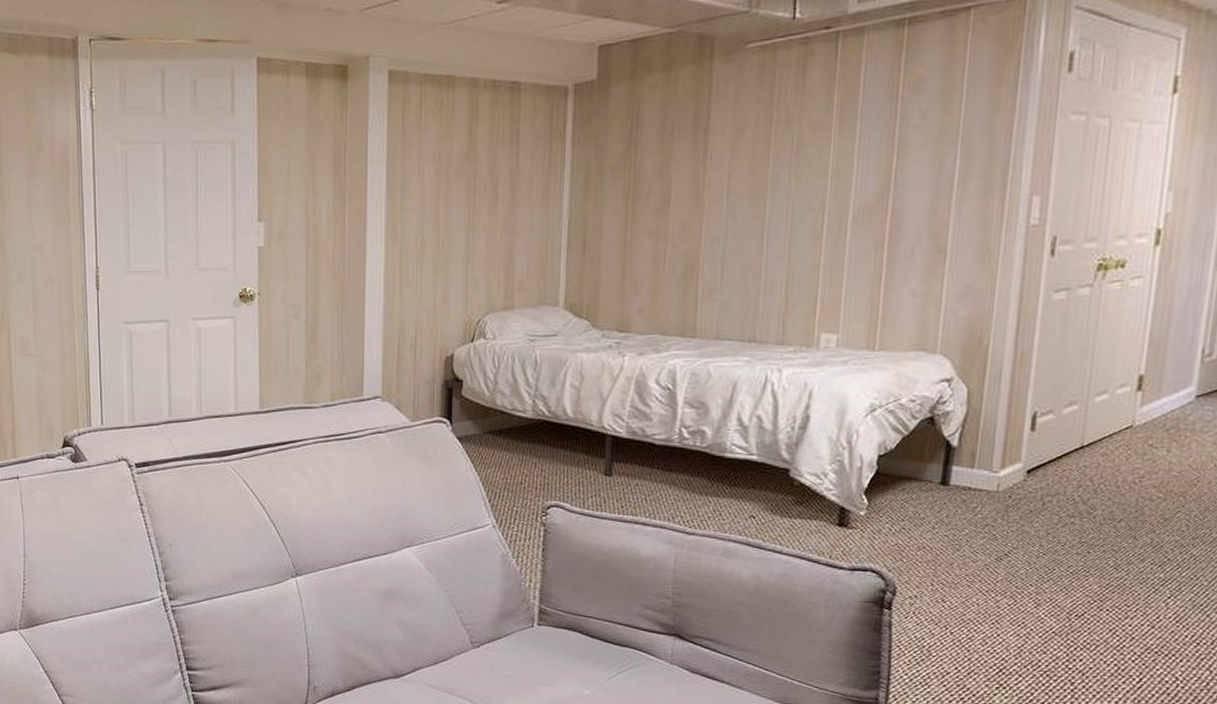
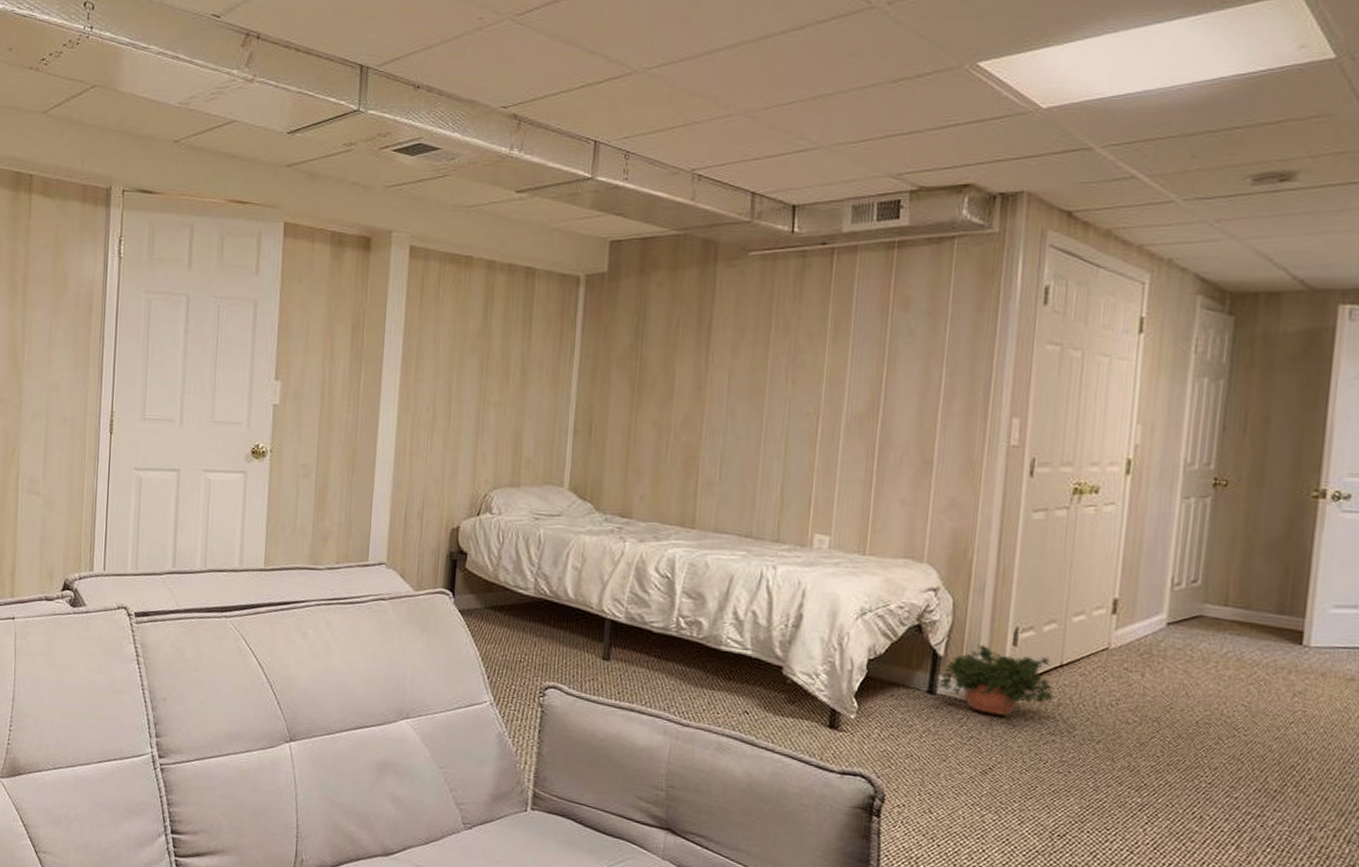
potted plant: none [947,433,1077,507] -> present [934,645,1057,722]

